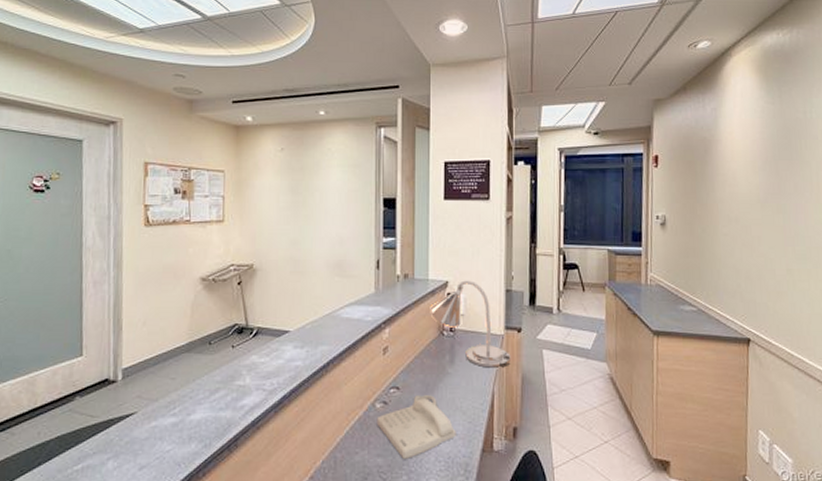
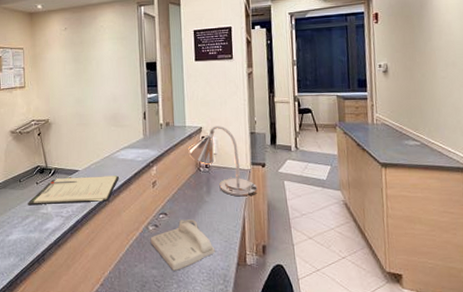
clipboard: none [218,339,341,374] -> present [27,175,119,205]

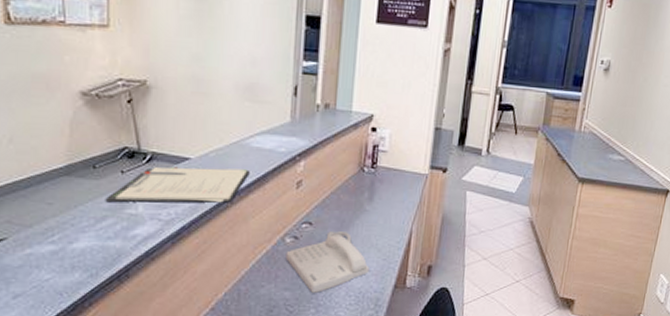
table lamp: present [188,125,258,197] -> none [351,114,433,207]

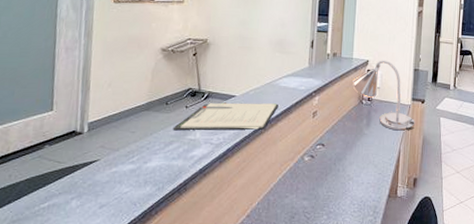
telephone: present [285,231,369,293] -> none [304,151,368,202]
table lamp: none [351,114,433,207] -> present [352,60,415,131]

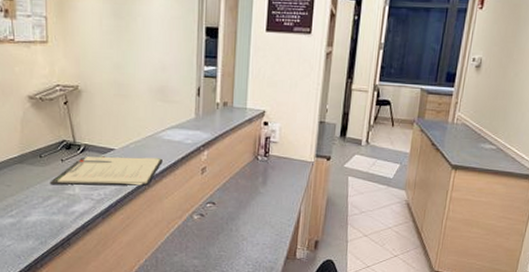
table lamp: present [352,60,415,131] -> none [246,110,319,191]

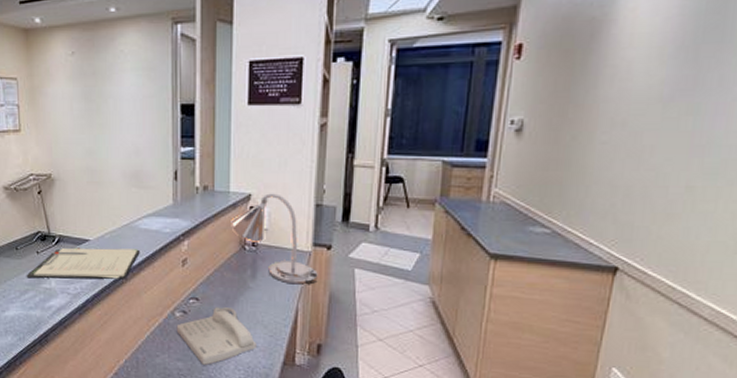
telephone: none [194,210,264,261] -> present [176,307,257,365]
table lamp: none [246,110,319,191] -> present [231,193,318,285]

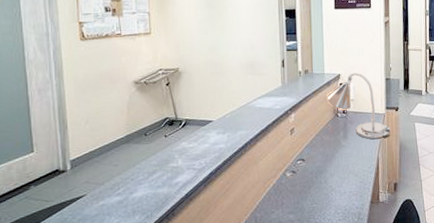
clipboard: present [26,247,140,279] -> none [154,124,256,159]
telephone: present [176,307,257,365] -> none [287,163,351,214]

